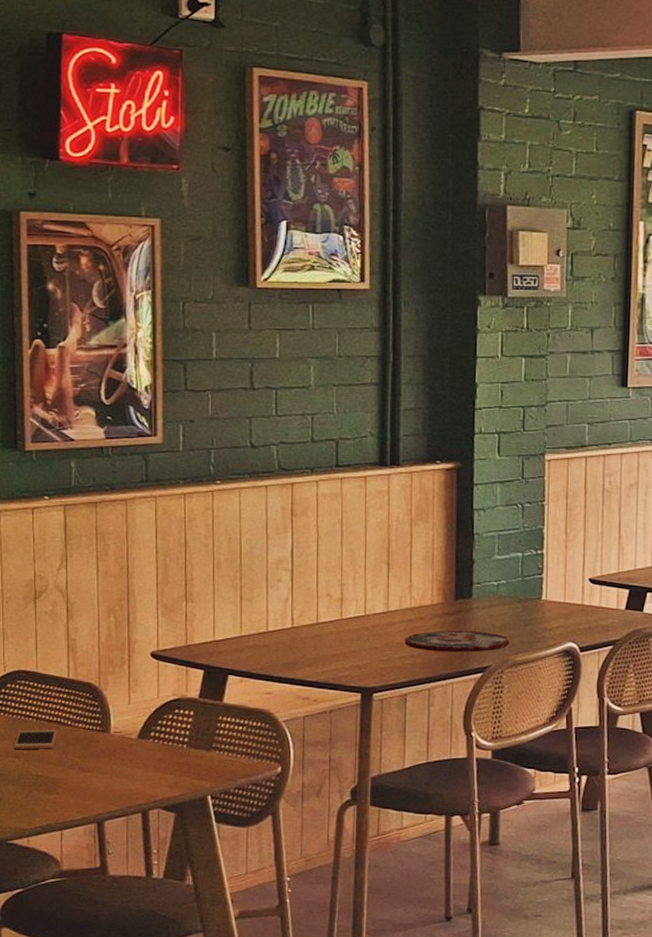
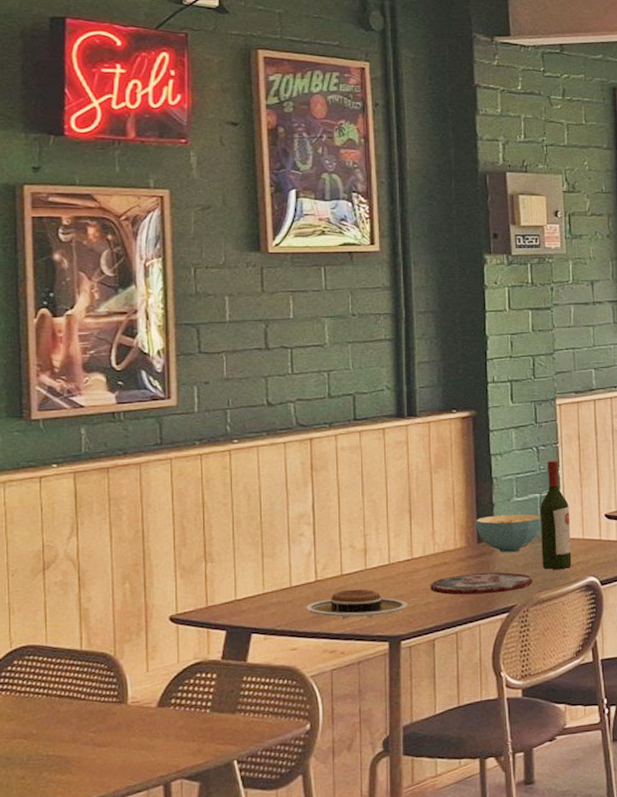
smartphone: present [13,730,57,750] -> none [21,706,70,730]
plate: none [281,638,381,668] -> present [306,589,407,619]
cereal bowl: none [453,572,523,612] -> present [475,514,542,553]
wine bottle: none [520,519,552,632] -> present [540,460,572,569]

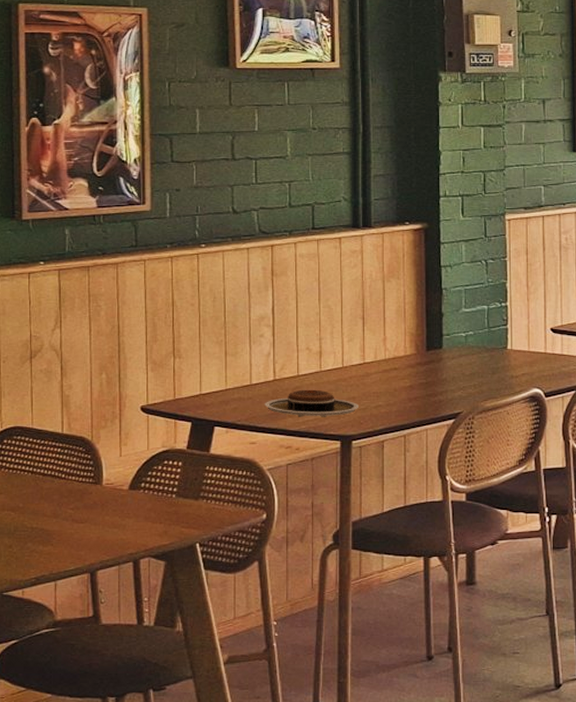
plate: present [430,572,533,595] -> none [381,380,479,400]
cereal bowl: present [475,514,542,553] -> none [424,324,489,362]
wine bottle: present [540,460,572,569] -> none [488,274,517,379]

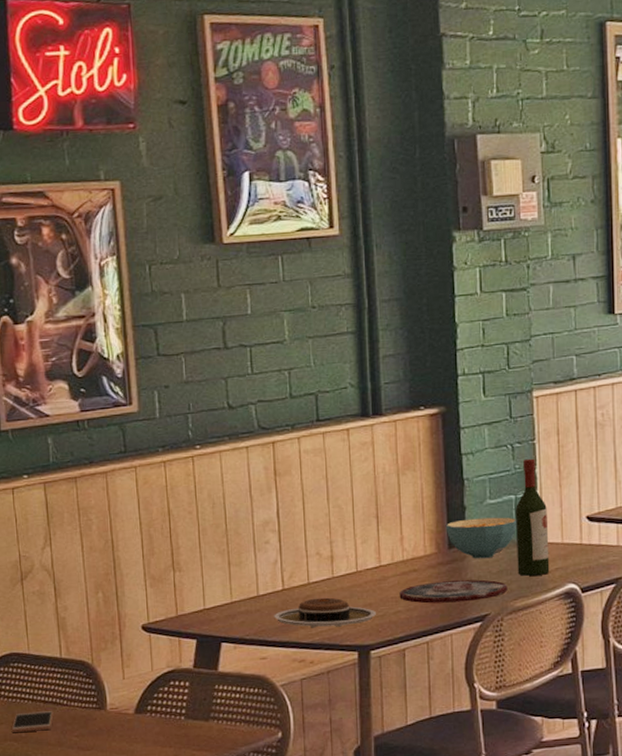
smartphone: none [9,484,52,503] -> present [11,711,54,733]
plate: none [381,380,479,400] -> present [399,579,508,604]
cereal bowl: none [424,324,489,362] -> present [445,517,517,559]
wine bottle: none [488,274,517,379] -> present [516,458,550,576]

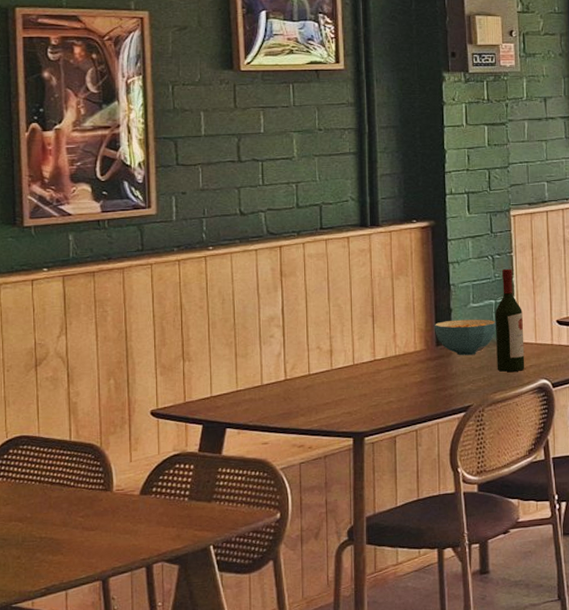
smartphone: present [11,711,54,733] -> none [17,492,60,514]
plate: present [274,597,376,628] -> none [276,388,370,416]
plate: present [399,579,508,604] -> none [391,374,488,395]

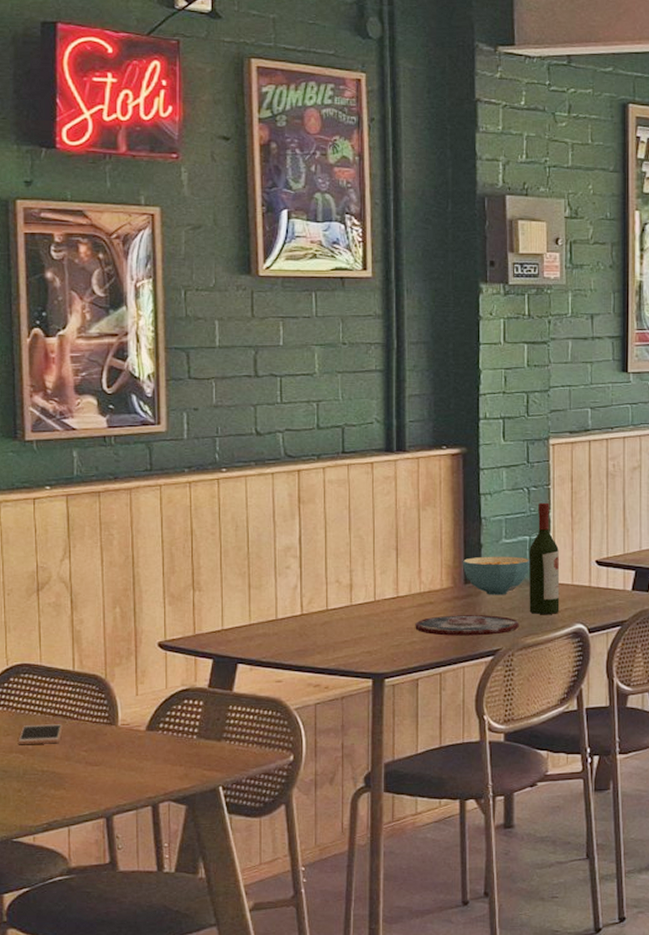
smartphone: none [17,492,60,514] -> present [17,724,63,745]
plate: none [391,374,488,395] -> present [415,615,519,636]

